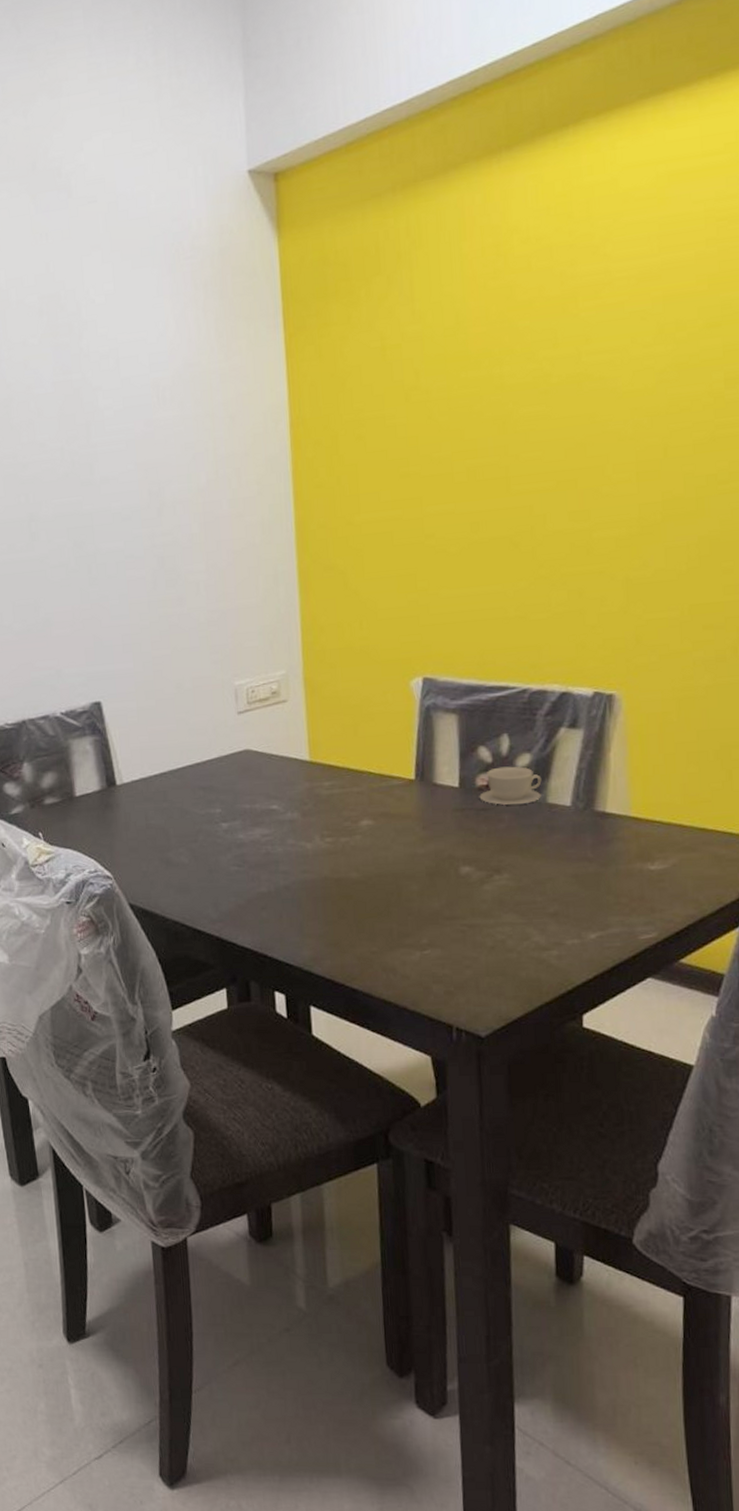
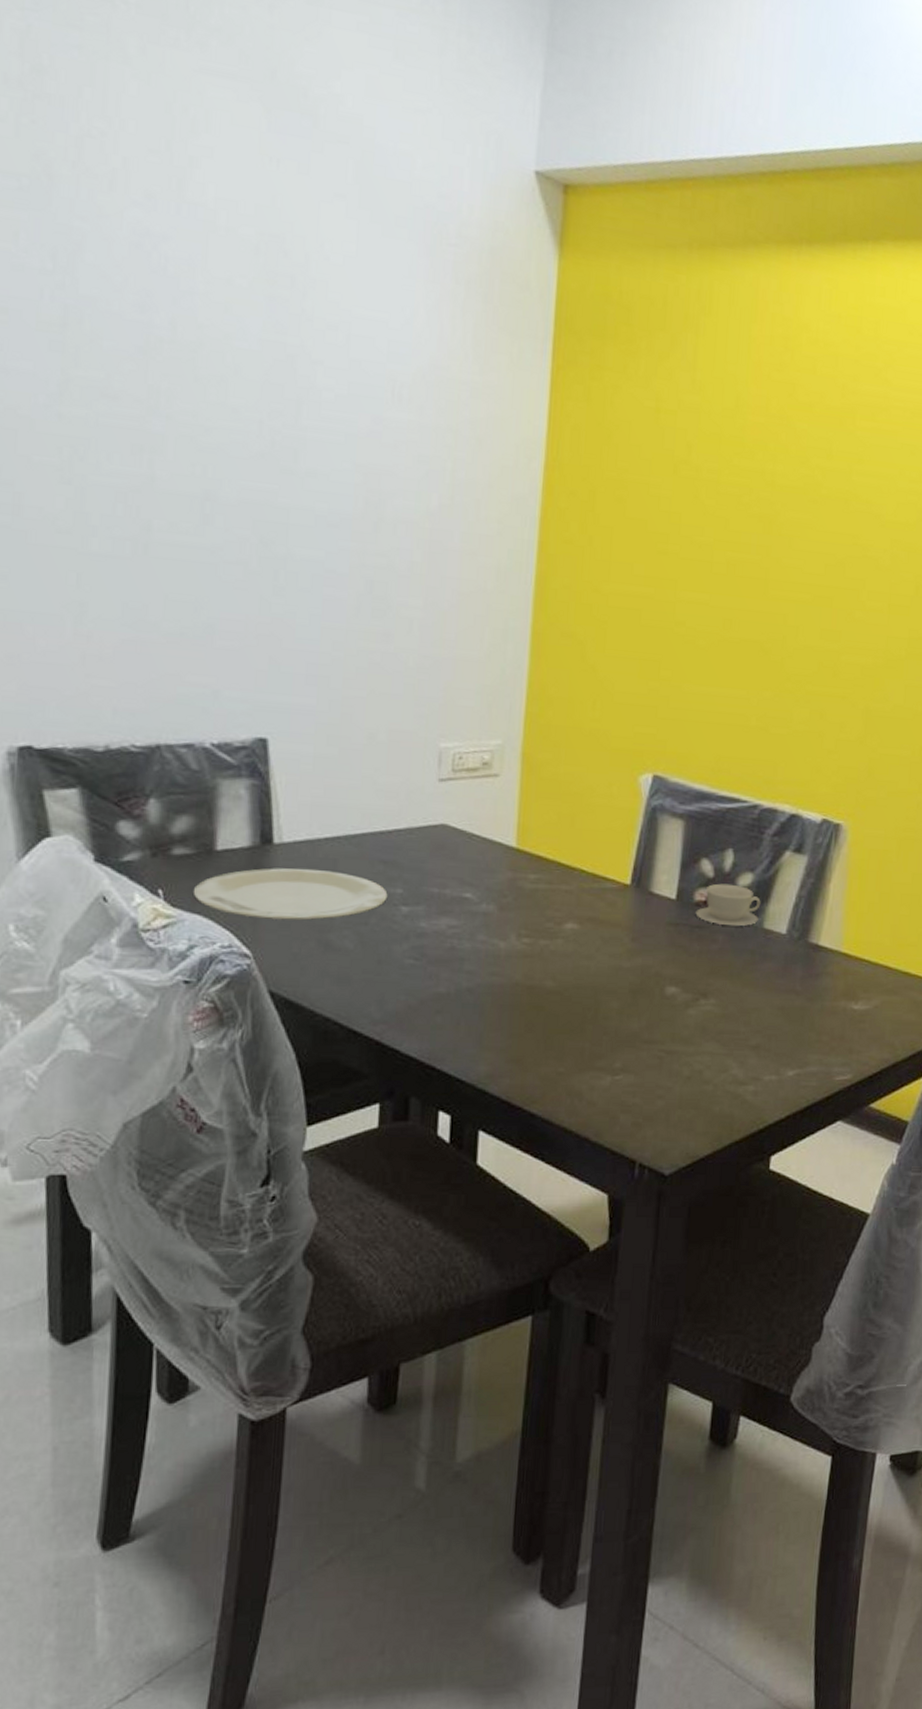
plate: none [63,801,210,847] -> present [193,867,388,921]

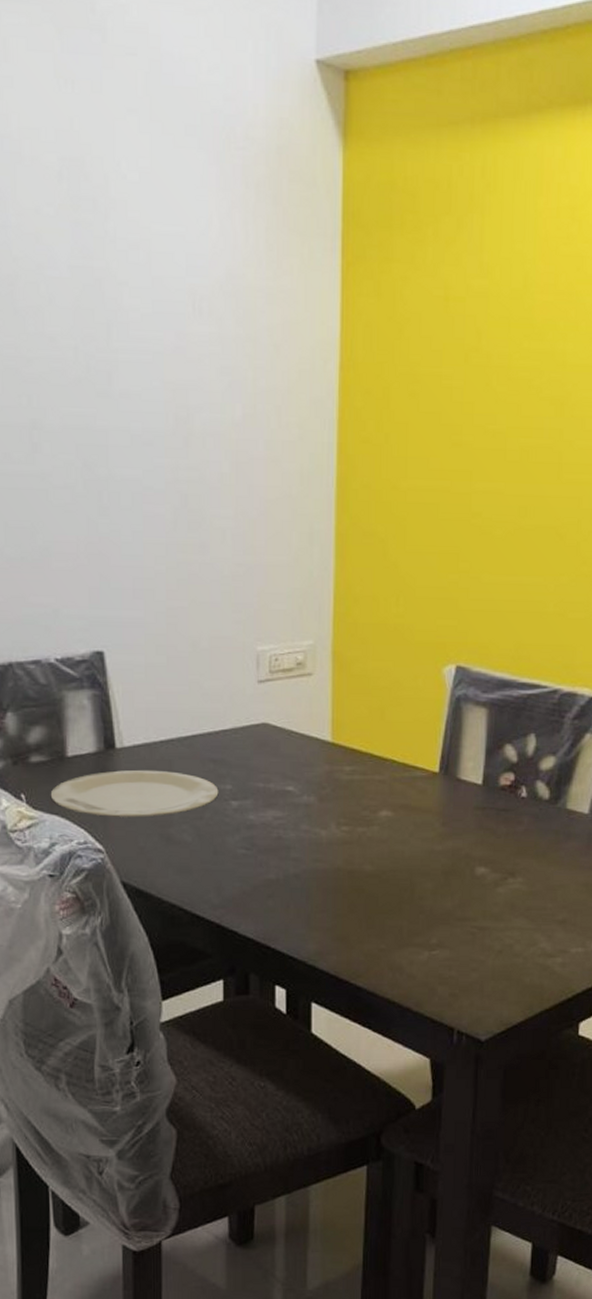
teacup: present [695,883,761,926] -> none [501,767,563,807]

